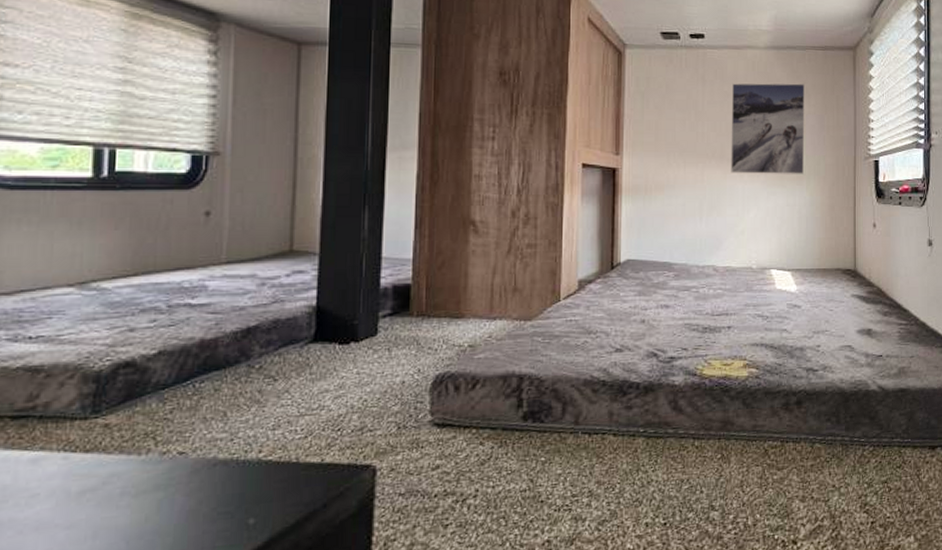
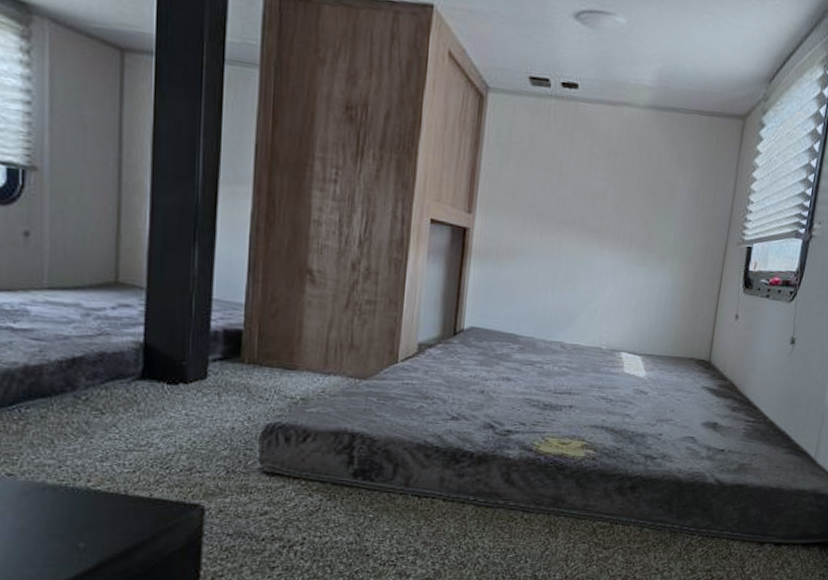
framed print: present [731,83,805,174] -> none [590,144,683,254]

